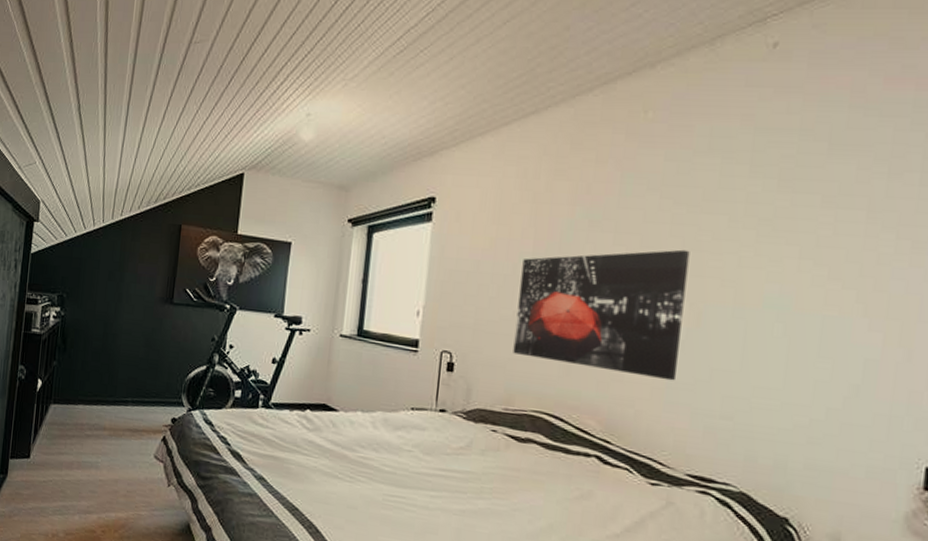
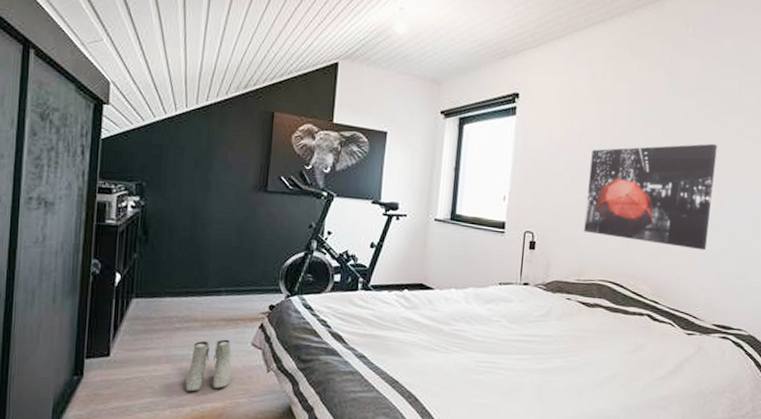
boots: none [93,449,135,500] -> present [185,339,231,392]

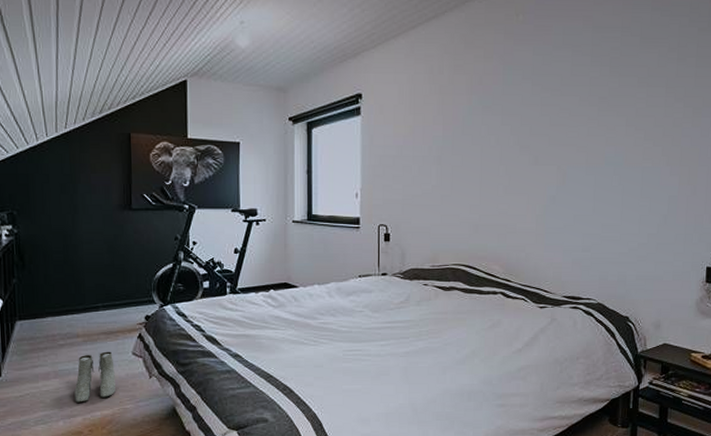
wall art: present [584,143,718,251] -> none [434,125,555,228]

